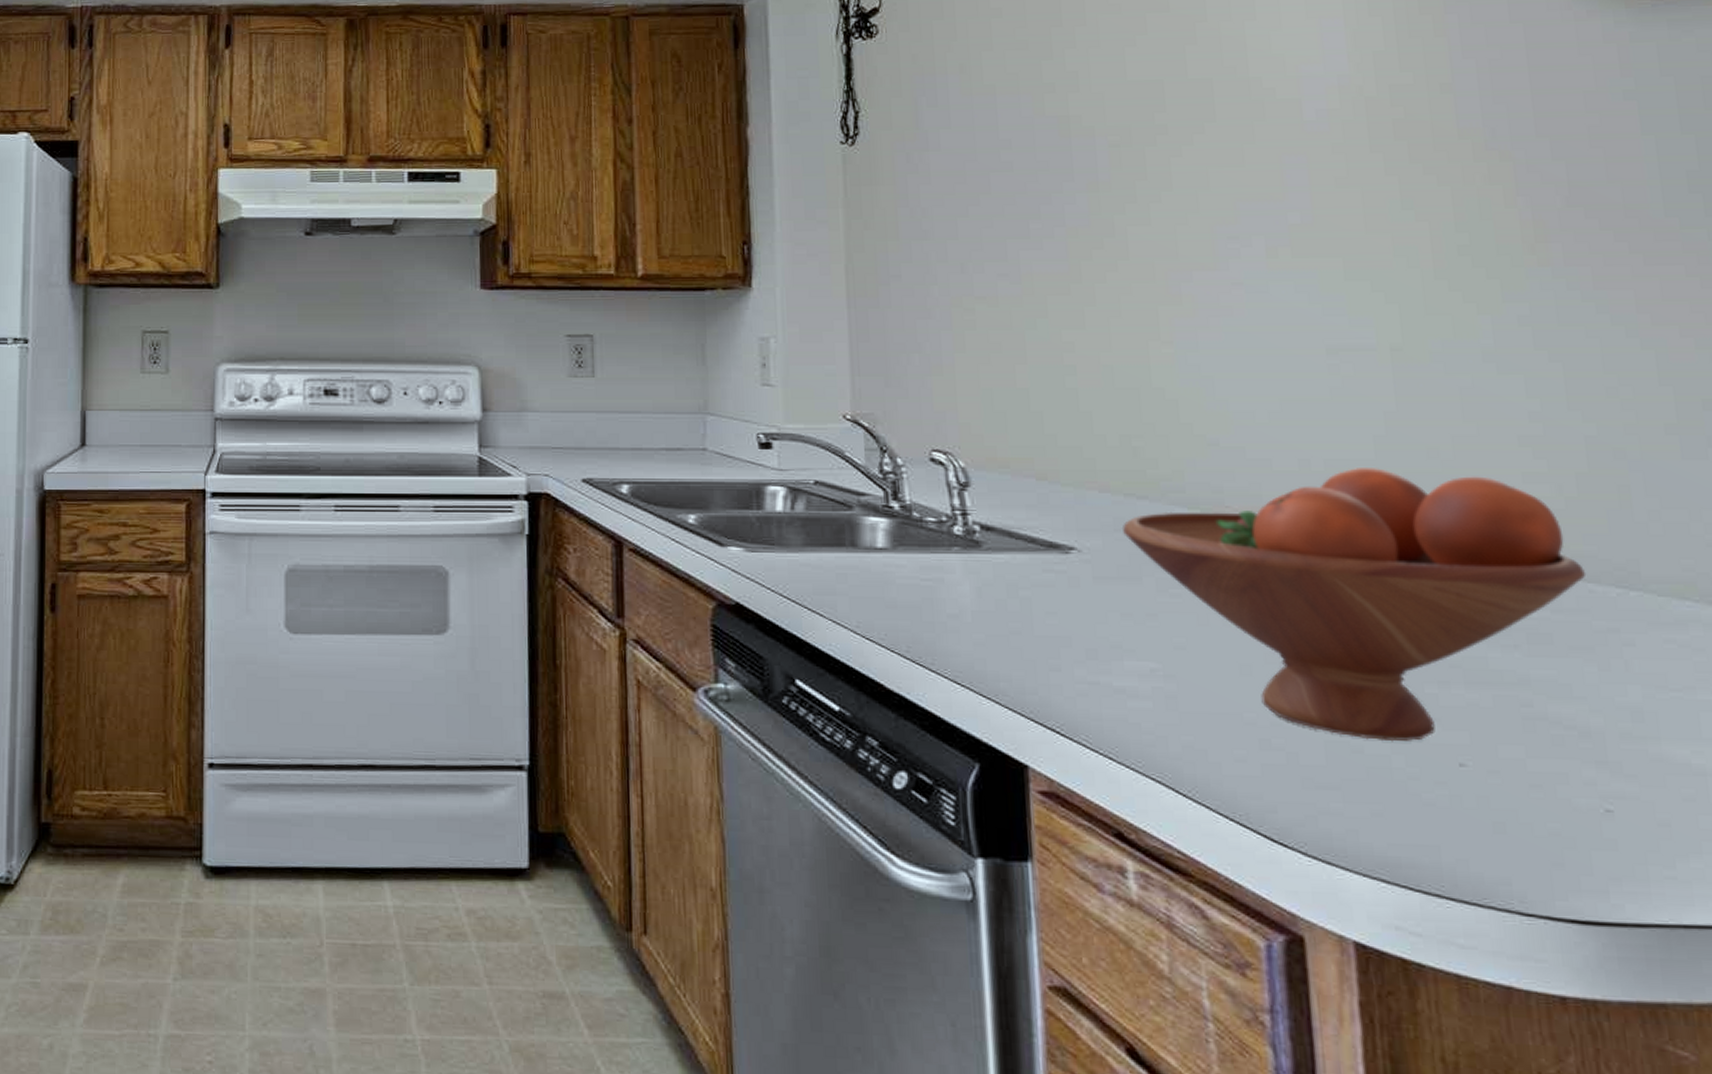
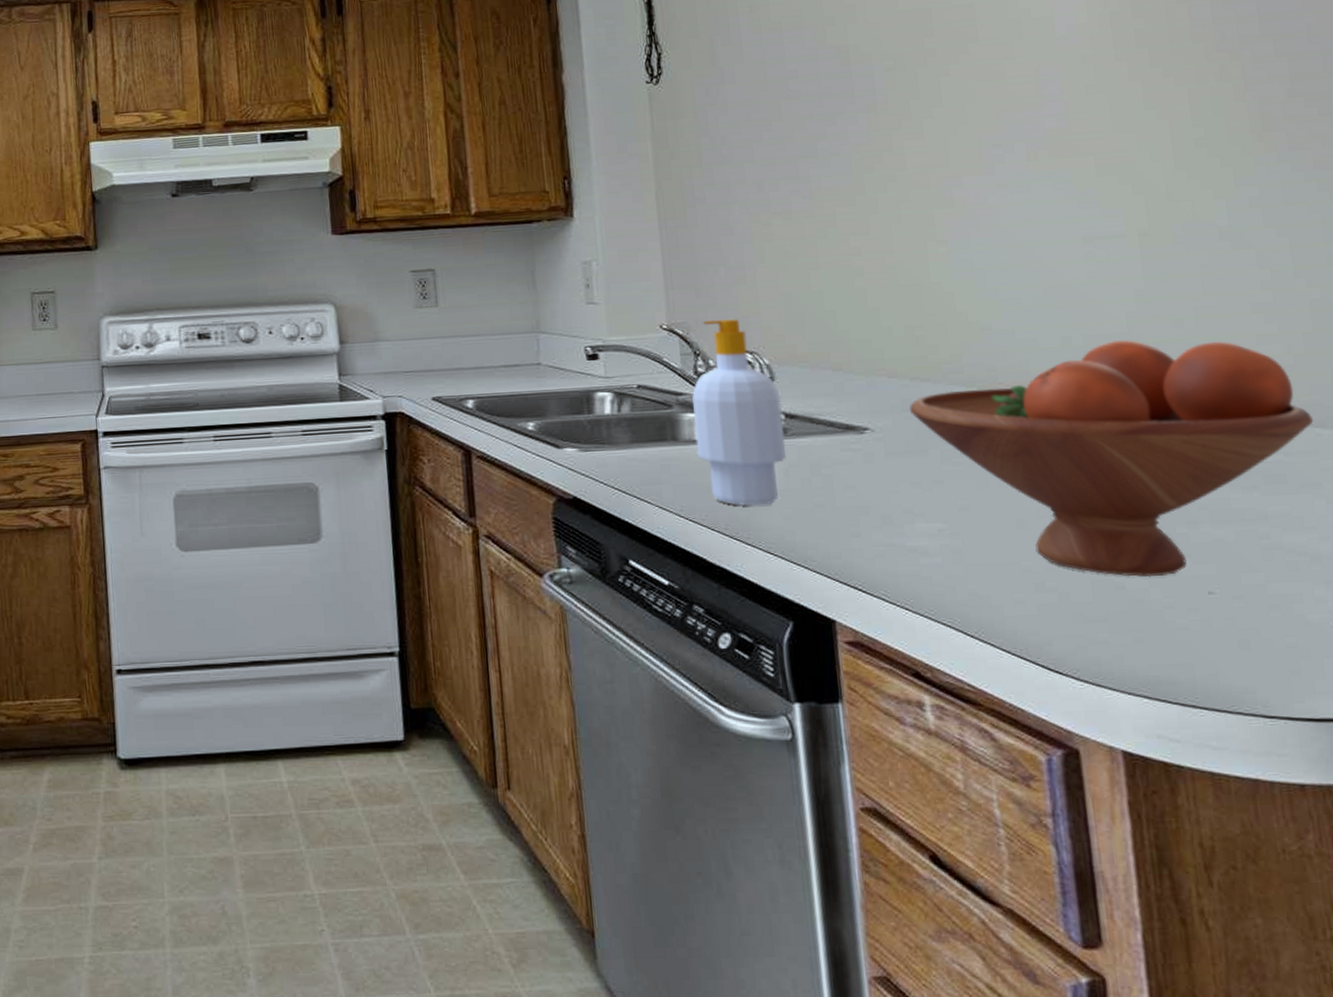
soap bottle: none [876,412,981,628] -> present [692,318,787,507]

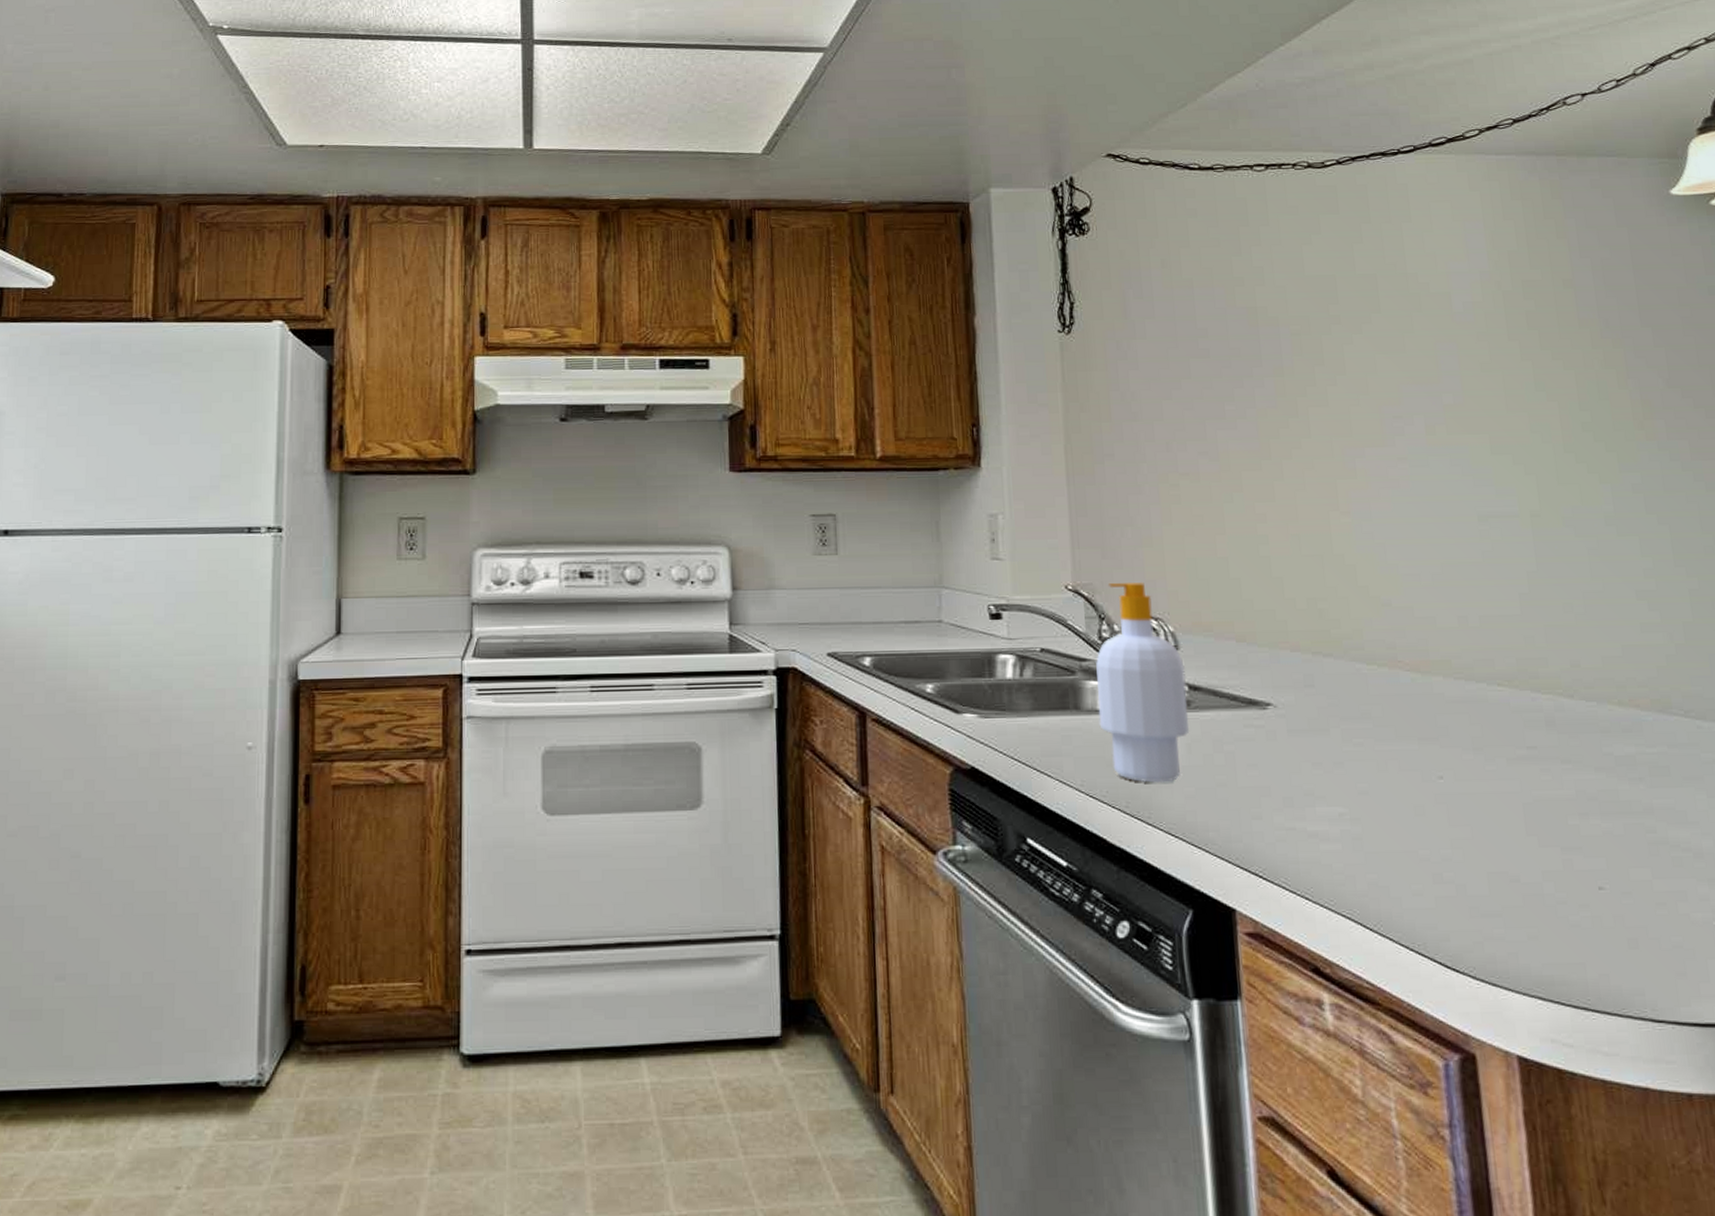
fruit bowl: present [908,340,1314,577] -> none [1311,622,1695,871]

